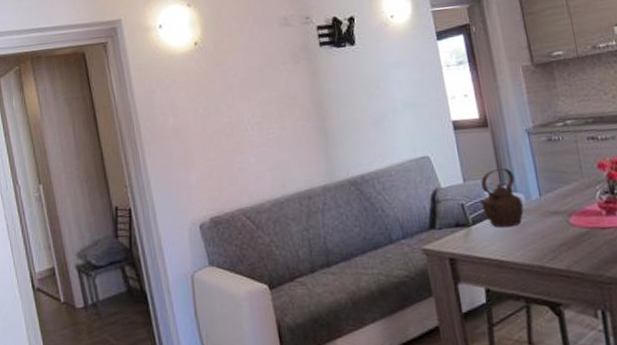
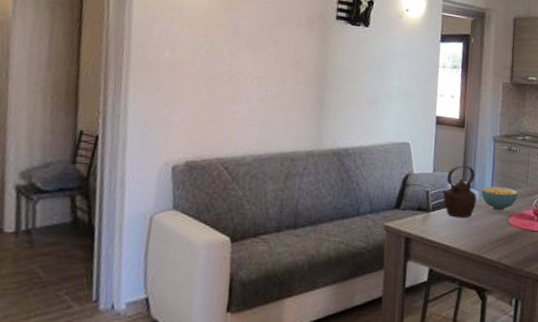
cereal bowl: none [525,183,574,212] -> present [481,186,518,211]

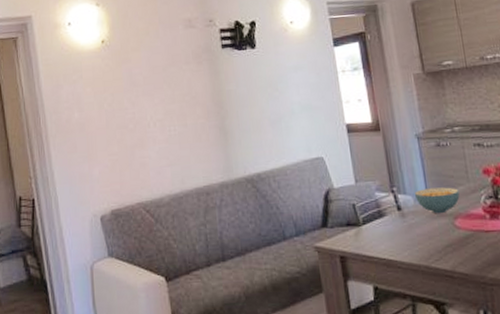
teapot: present [442,165,477,218] -> none [370,170,412,229]

